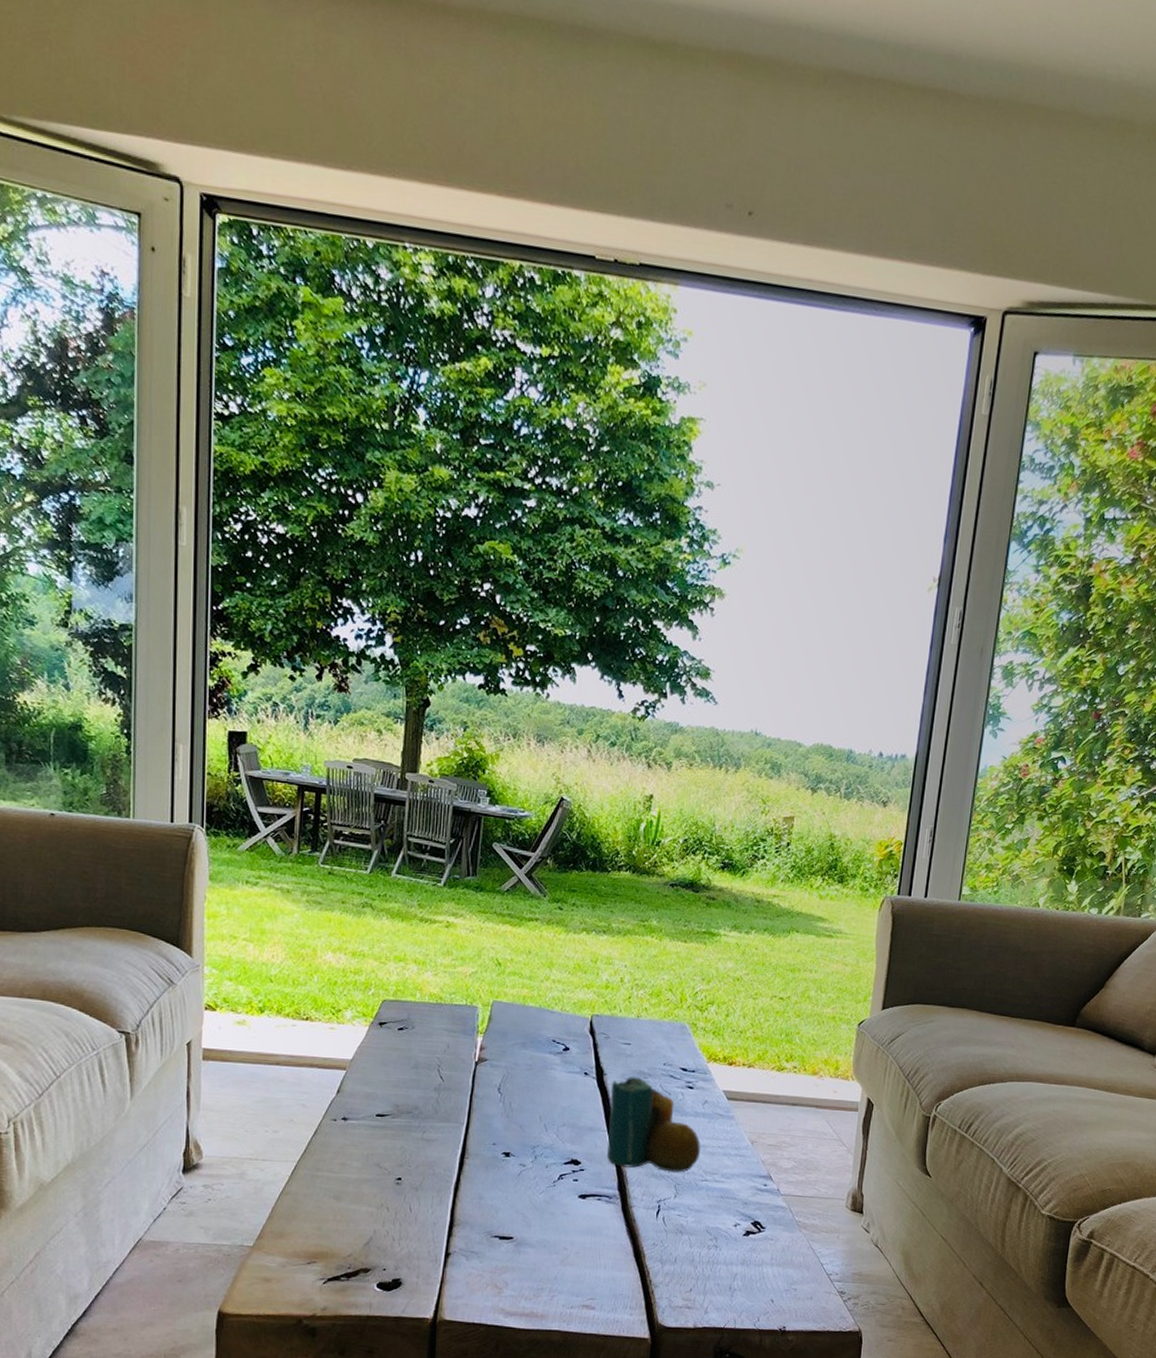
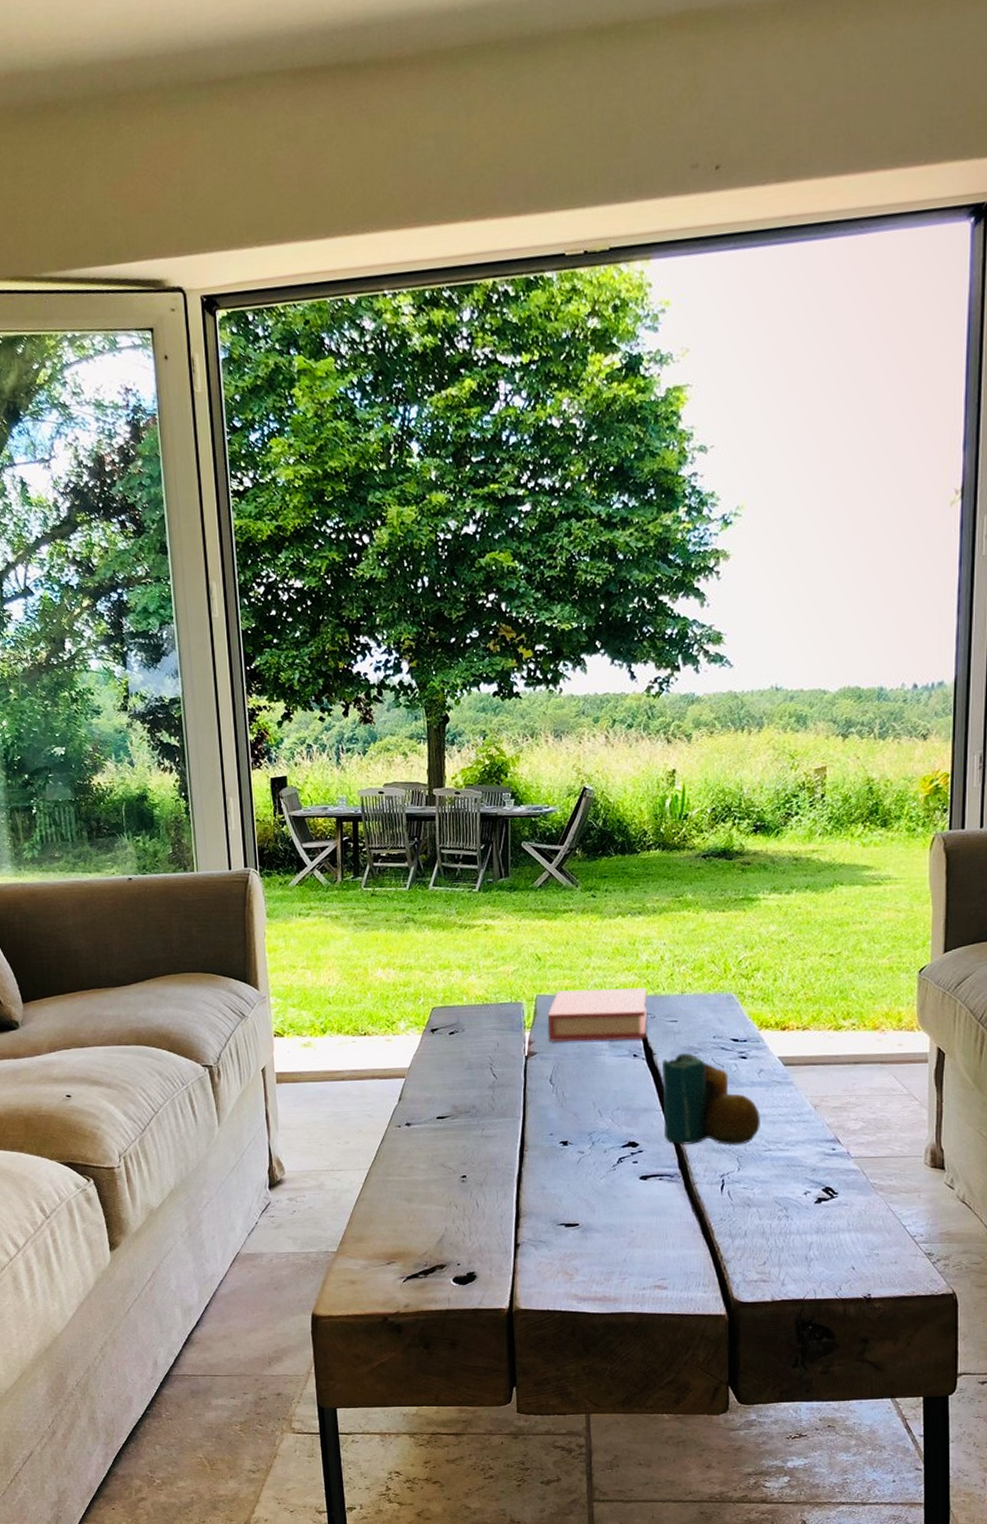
book: none [500,998,604,1059] -> present [547,987,648,1043]

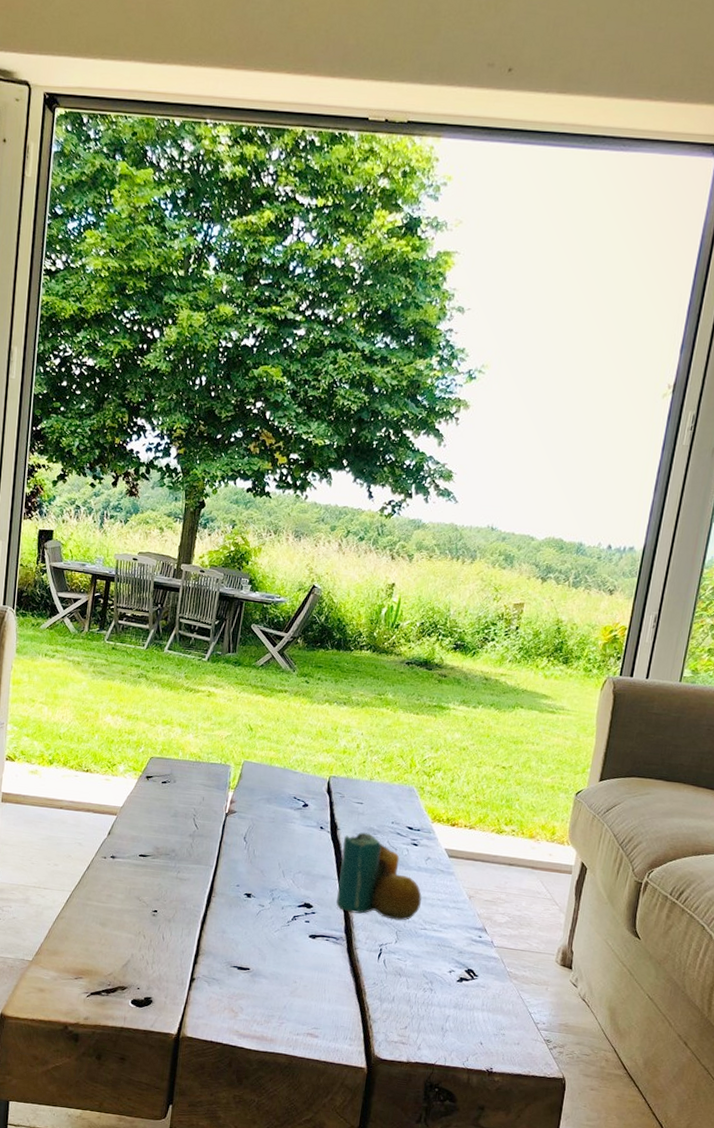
book: present [547,987,648,1043] -> none [248,759,341,815]

